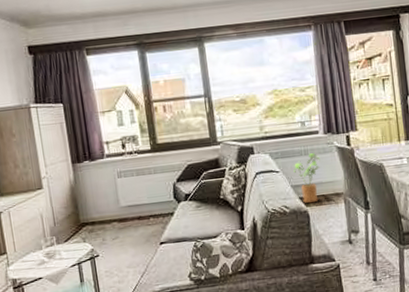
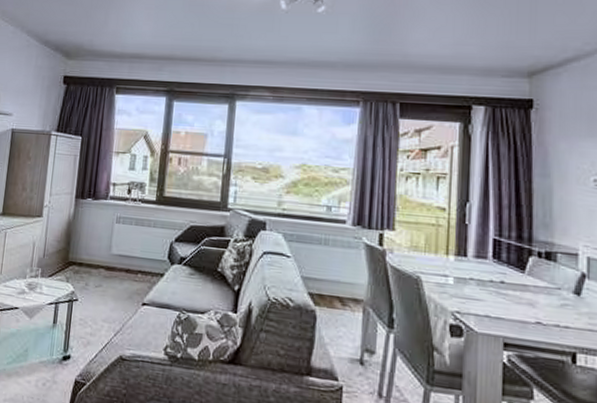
house plant: present [293,153,320,204] -> none [307,244,342,304]

